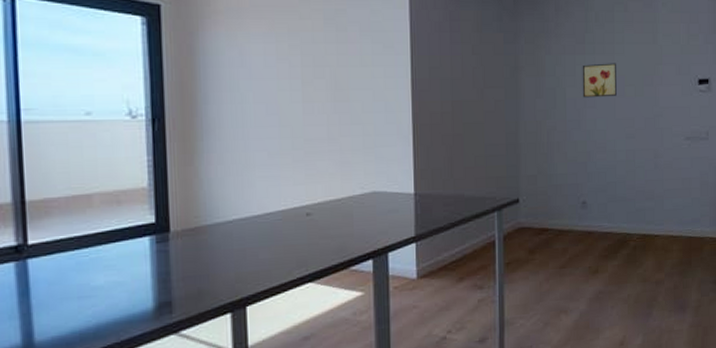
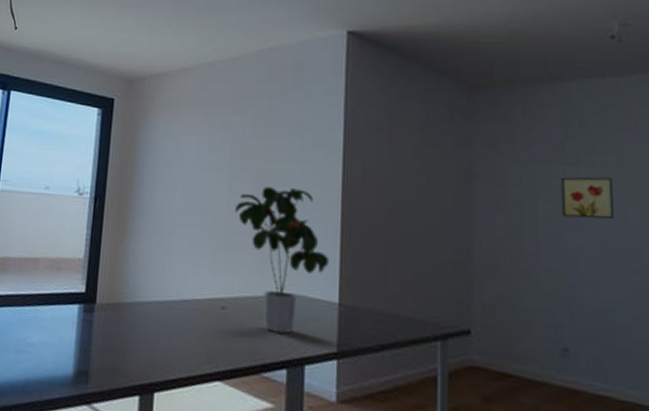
potted plant: none [312,90,404,229] -> present [235,187,330,334]

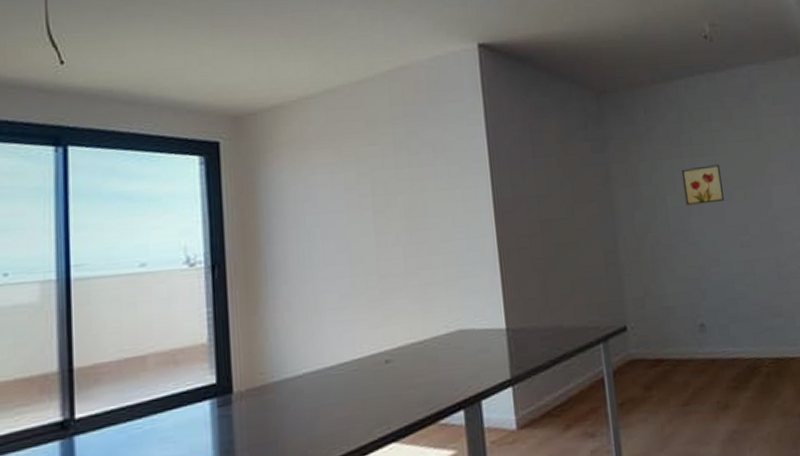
potted plant: present [235,187,330,334] -> none [386,216,492,375]

